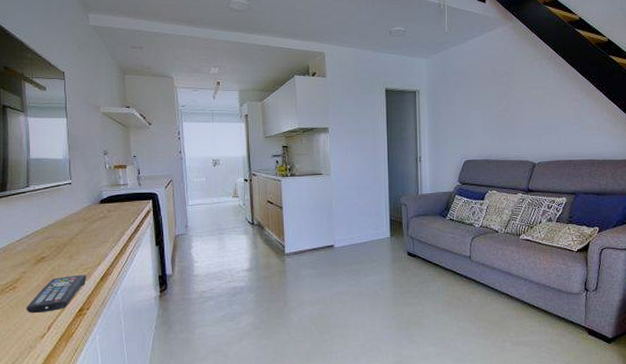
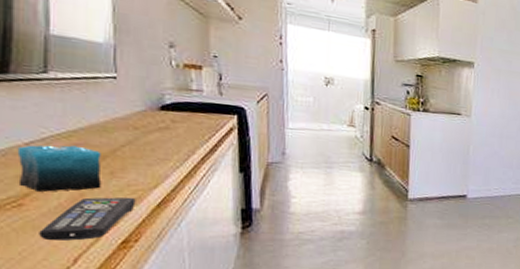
candle: none [12,233,64,276] -> present [17,136,102,192]

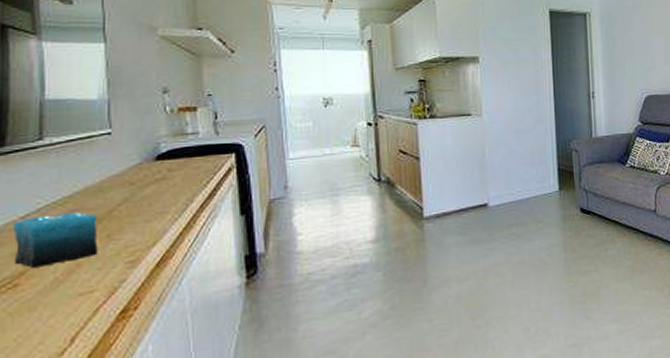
remote control: present [39,197,136,242] -> none [34,259,134,322]

